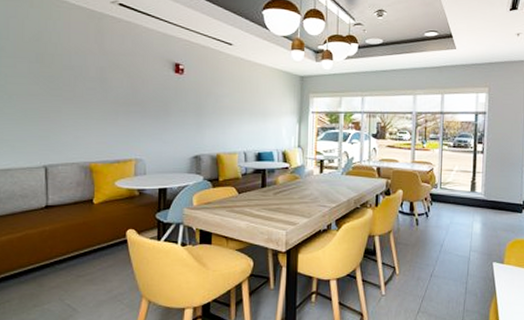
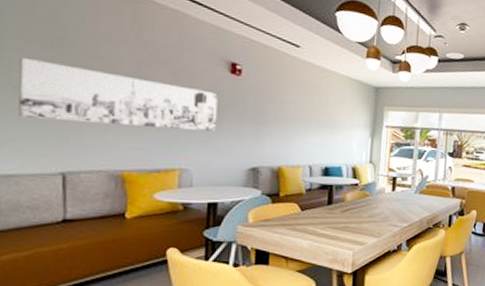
wall art: none [13,71,165,125] -> present [18,57,218,132]

